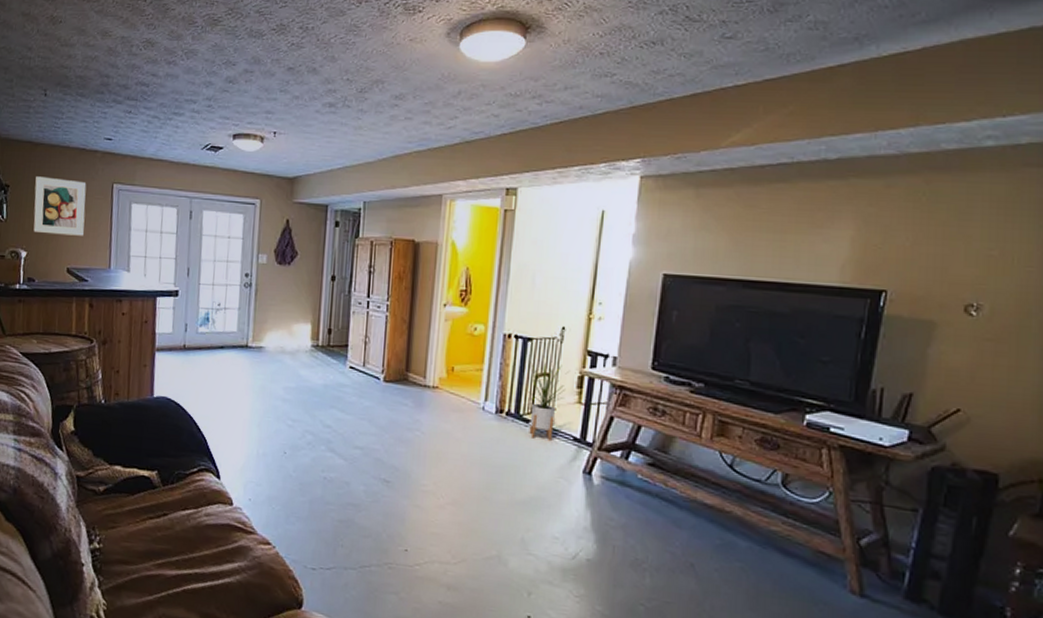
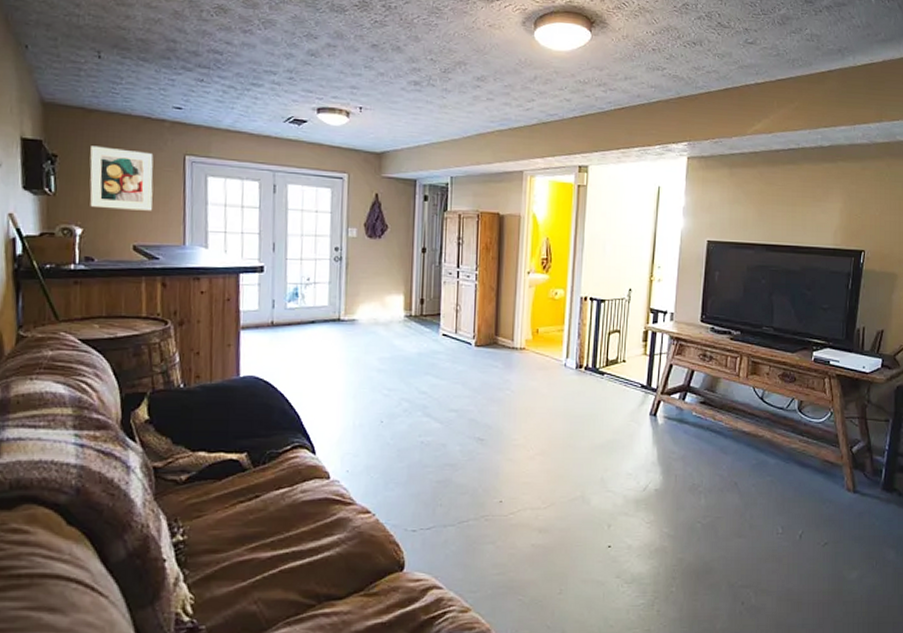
house plant: present [525,360,568,442] -> none [600,318,635,390]

